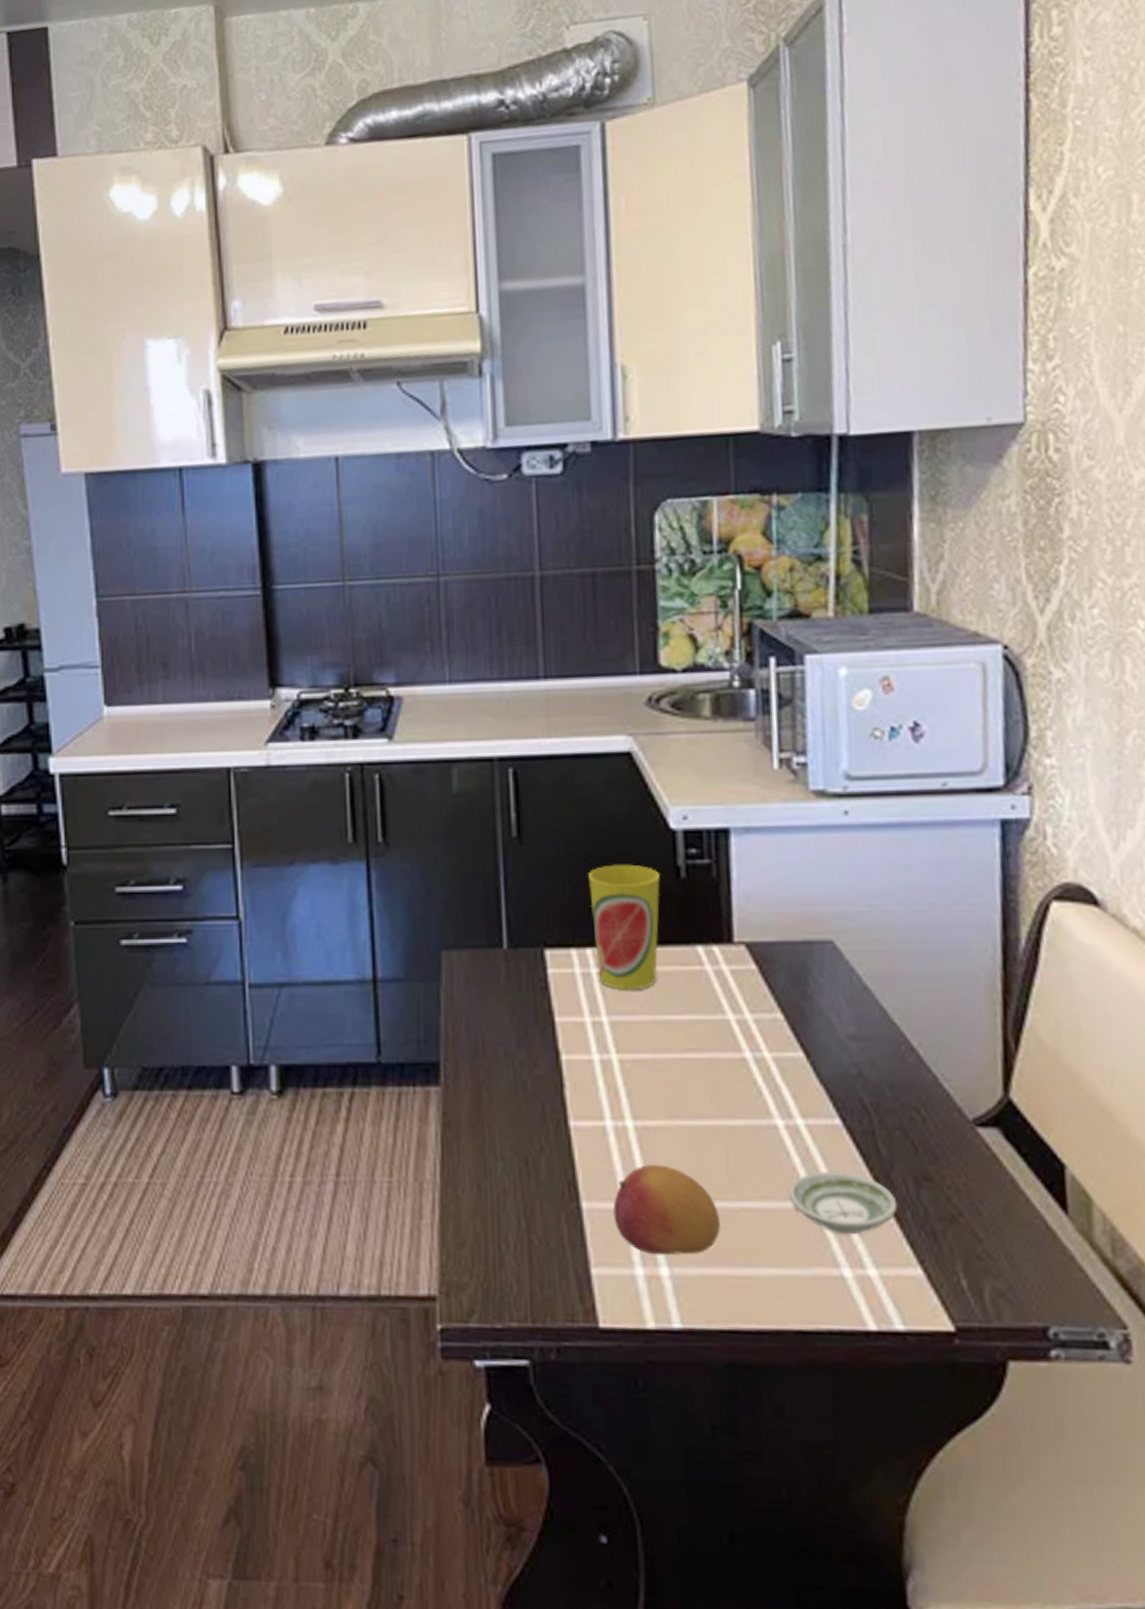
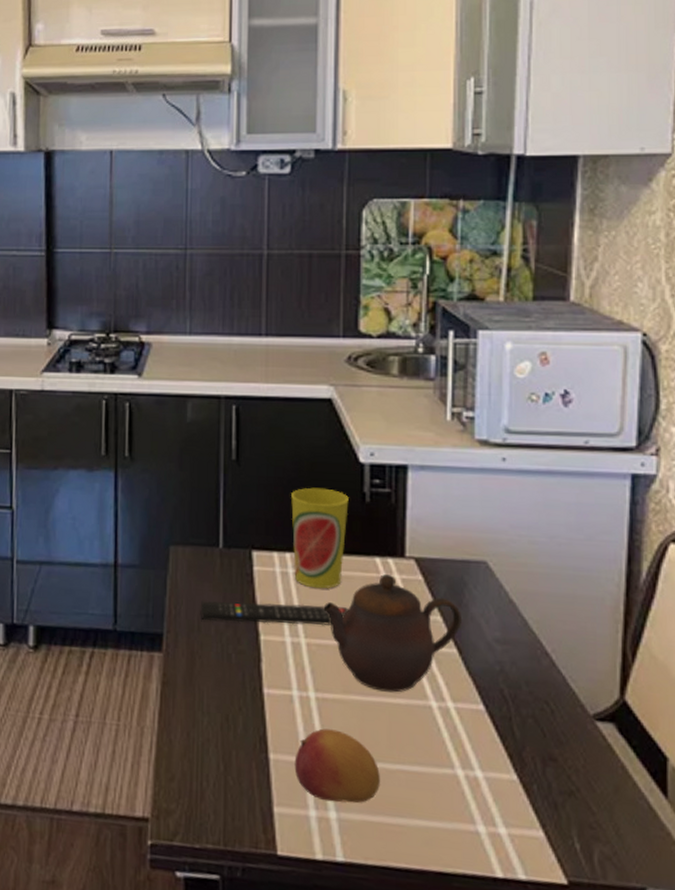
remote control: none [483,1011,667,1042] -> present [200,600,348,626]
teapot: none [637,966,807,1112] -> present [323,574,461,693]
saucer: present [789,1171,898,1235] -> none [438,746,526,799]

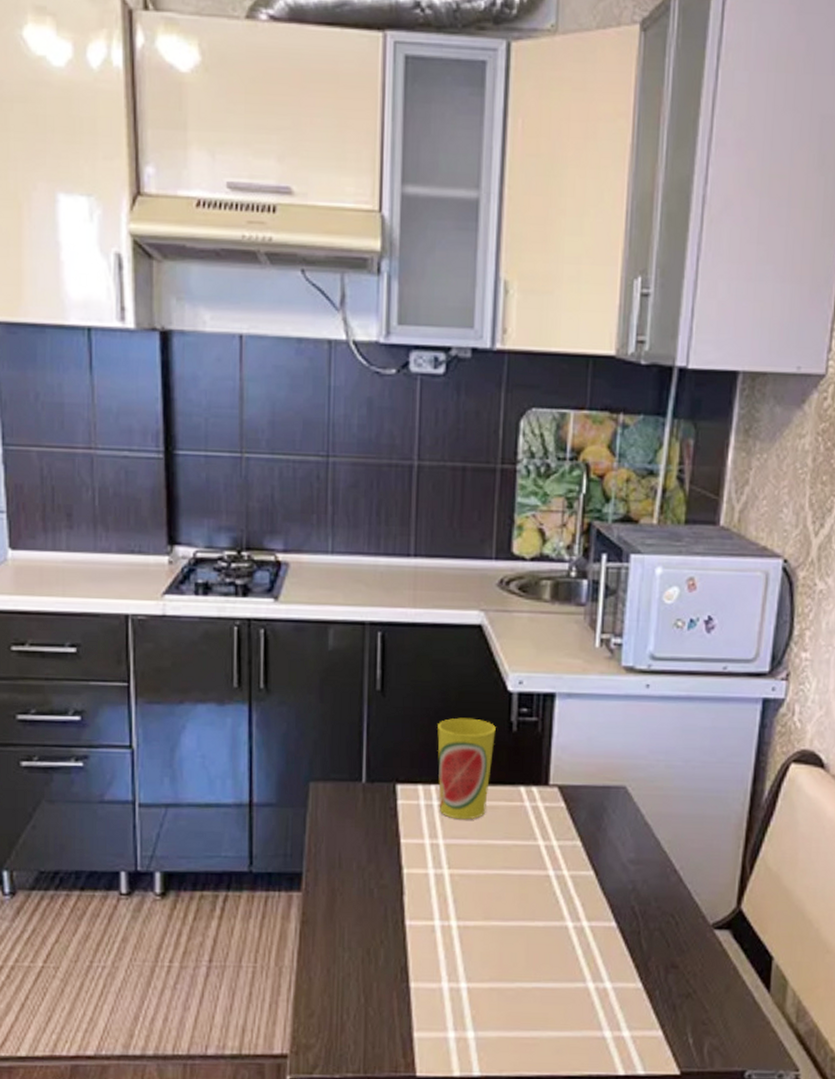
remote control: present [200,600,348,626] -> none [341,836,491,858]
fruit: present [294,728,380,804] -> none [435,955,517,1023]
teapot: present [323,574,461,693] -> none [467,803,600,916]

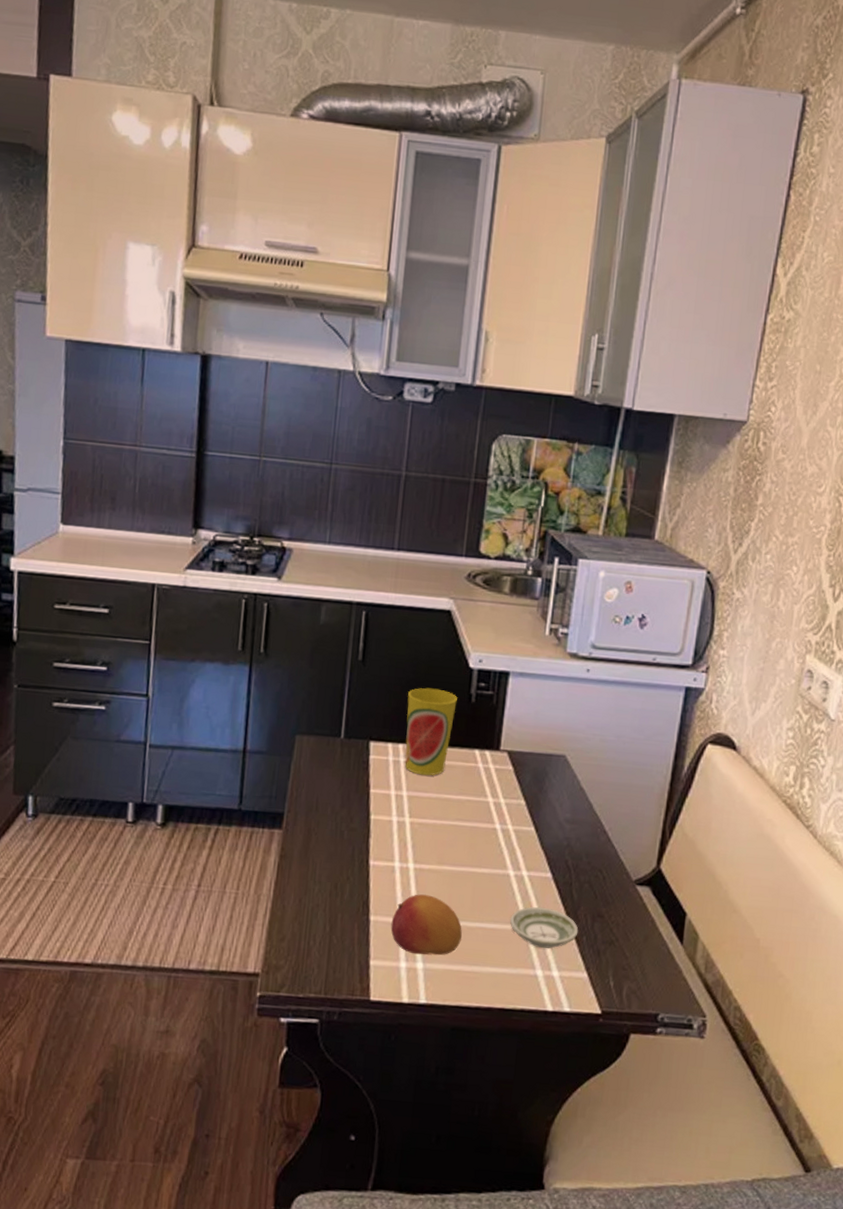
fruit: none [435,955,517,1023] -> present [390,894,462,956]
saucer: none [571,960,650,1007] -> present [510,906,579,949]

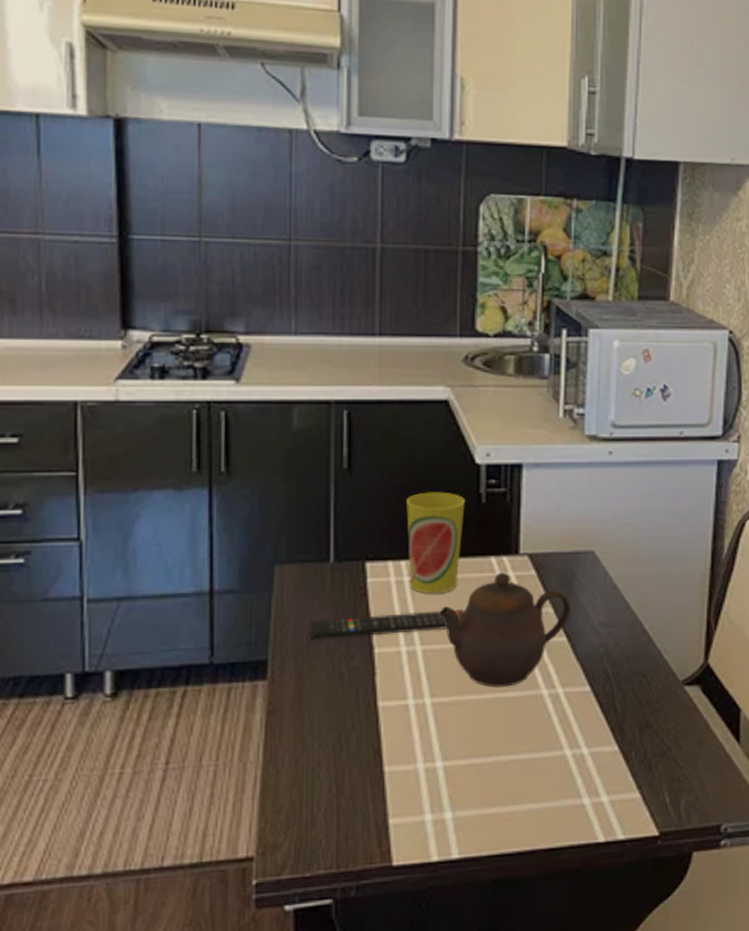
remote control: none [319,784,448,808] -> present [309,610,464,641]
fruit: present [390,894,462,956] -> none [410,732,494,803]
teapot: none [427,764,541,864] -> present [439,573,571,687]
saucer: present [510,906,579,949] -> none [548,726,626,773]

